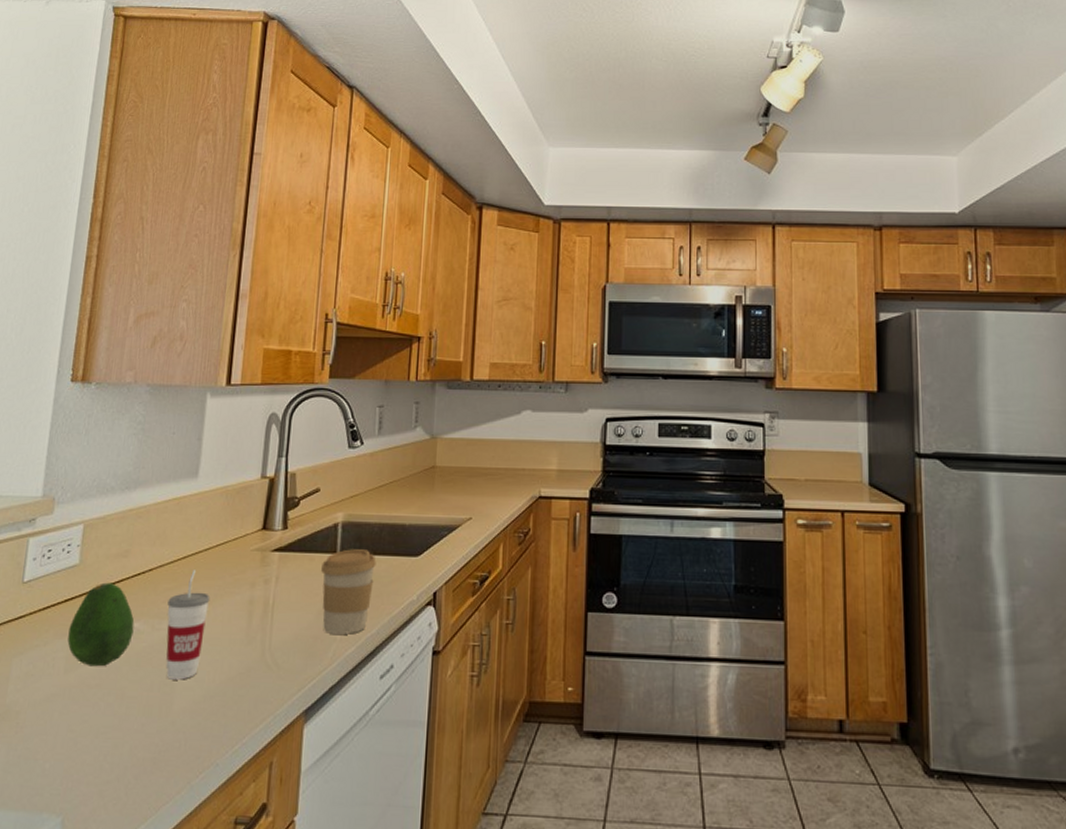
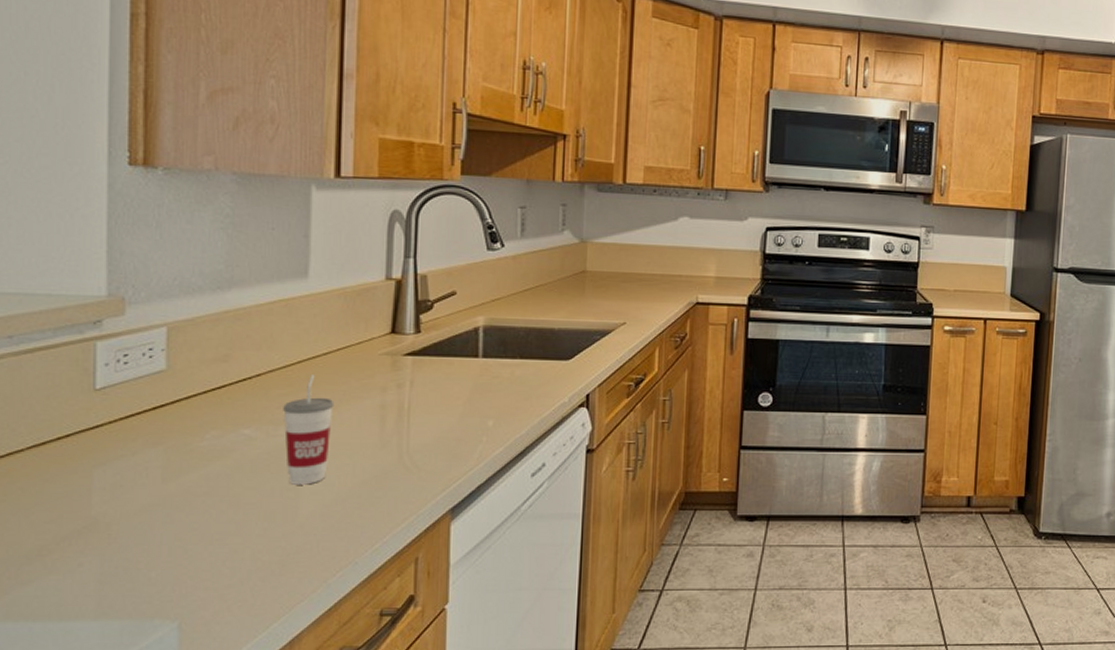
fruit: present [67,582,135,667] -> none [162,388,244,475]
coffee cup: present [321,549,376,634] -> none [462,353,523,436]

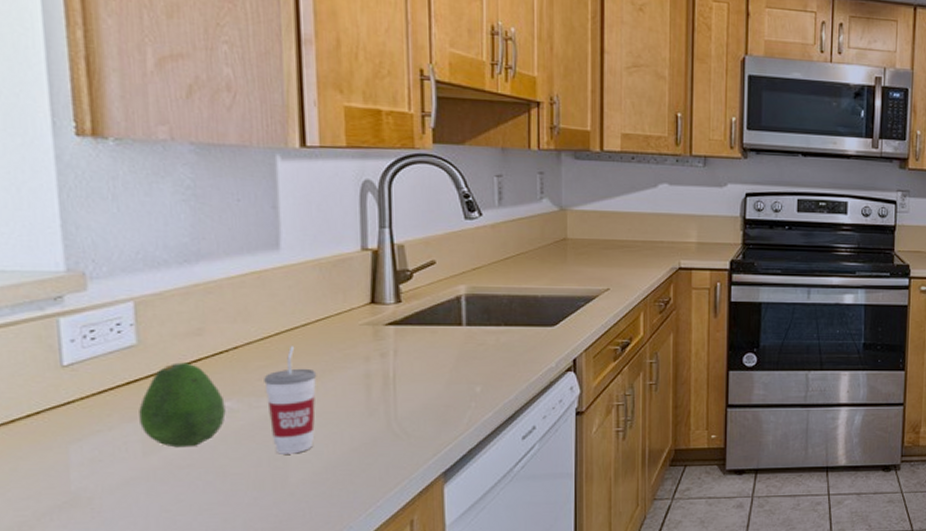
fruit: none [162,388,244,475] -> present [139,362,226,448]

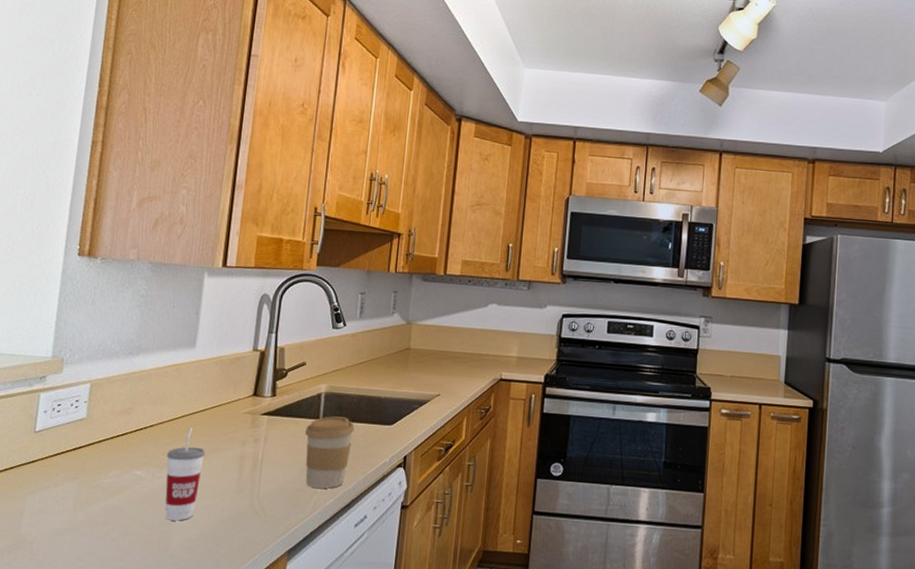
fruit: present [139,362,226,448] -> none [76,435,137,507]
coffee cup: none [446,321,508,402] -> present [305,416,355,489]

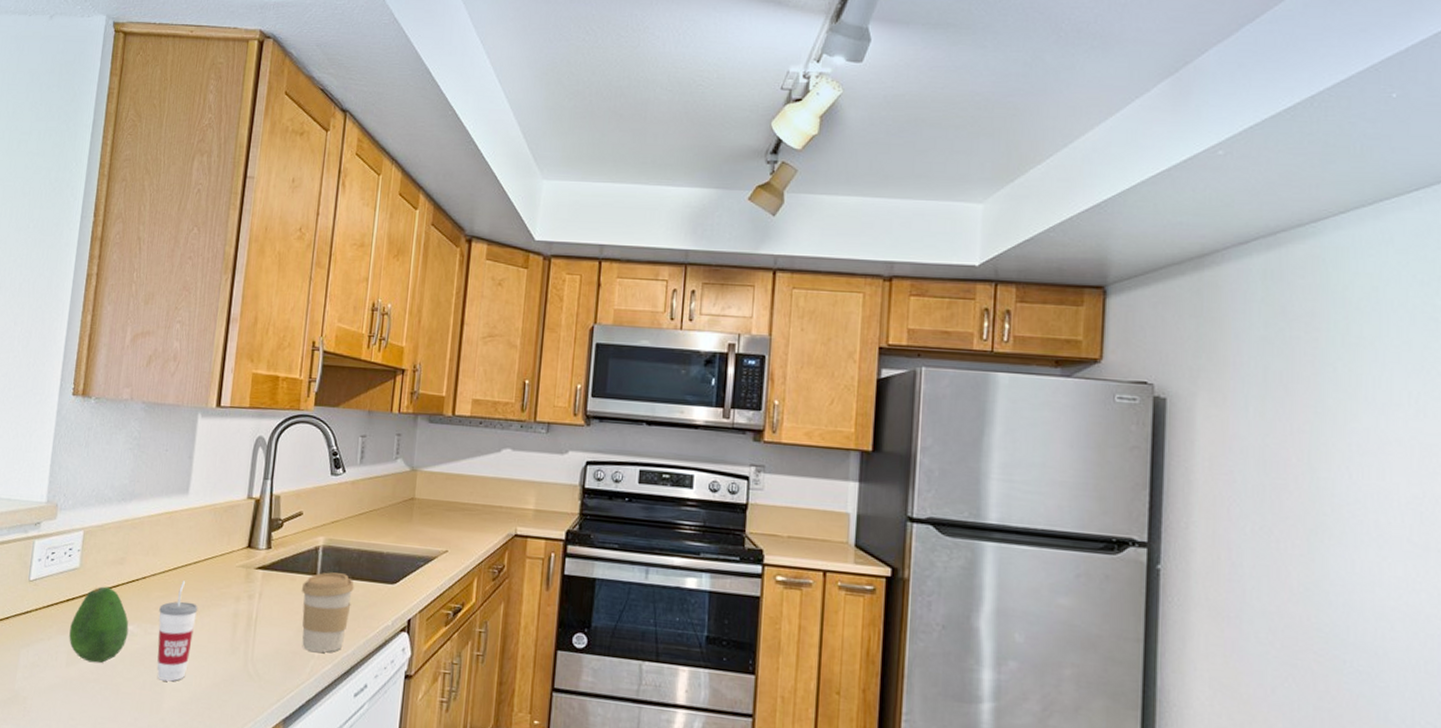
fruit: none [76,435,137,507] -> present [69,586,129,663]

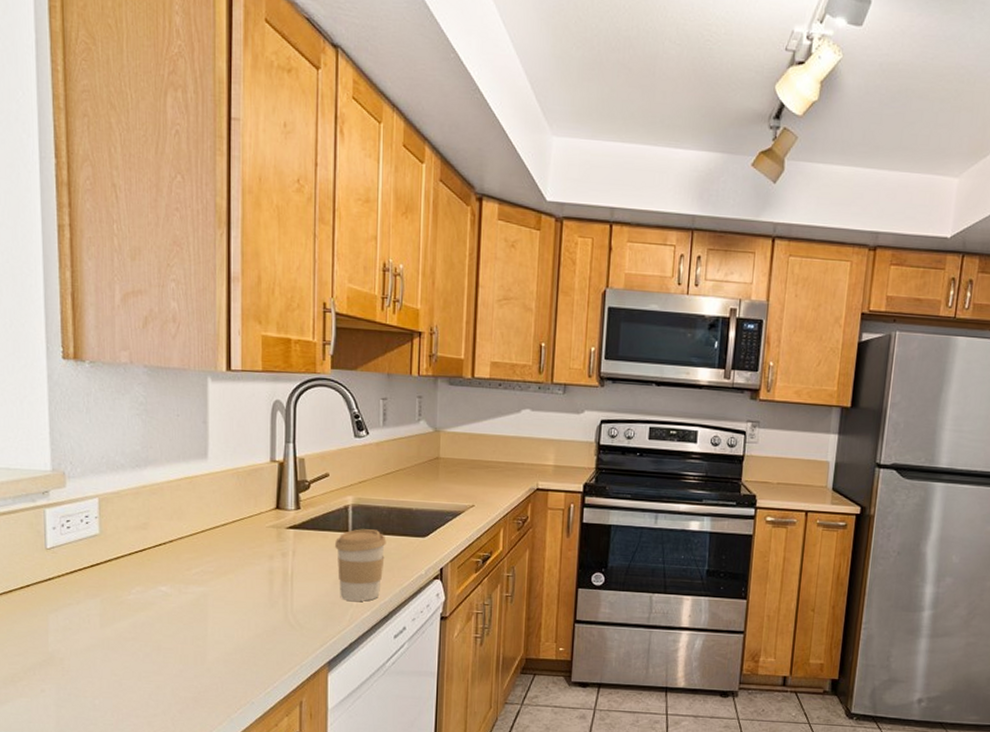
fruit: present [69,586,129,663] -> none [99,551,162,623]
cup: present [156,581,198,682] -> none [191,542,232,636]

